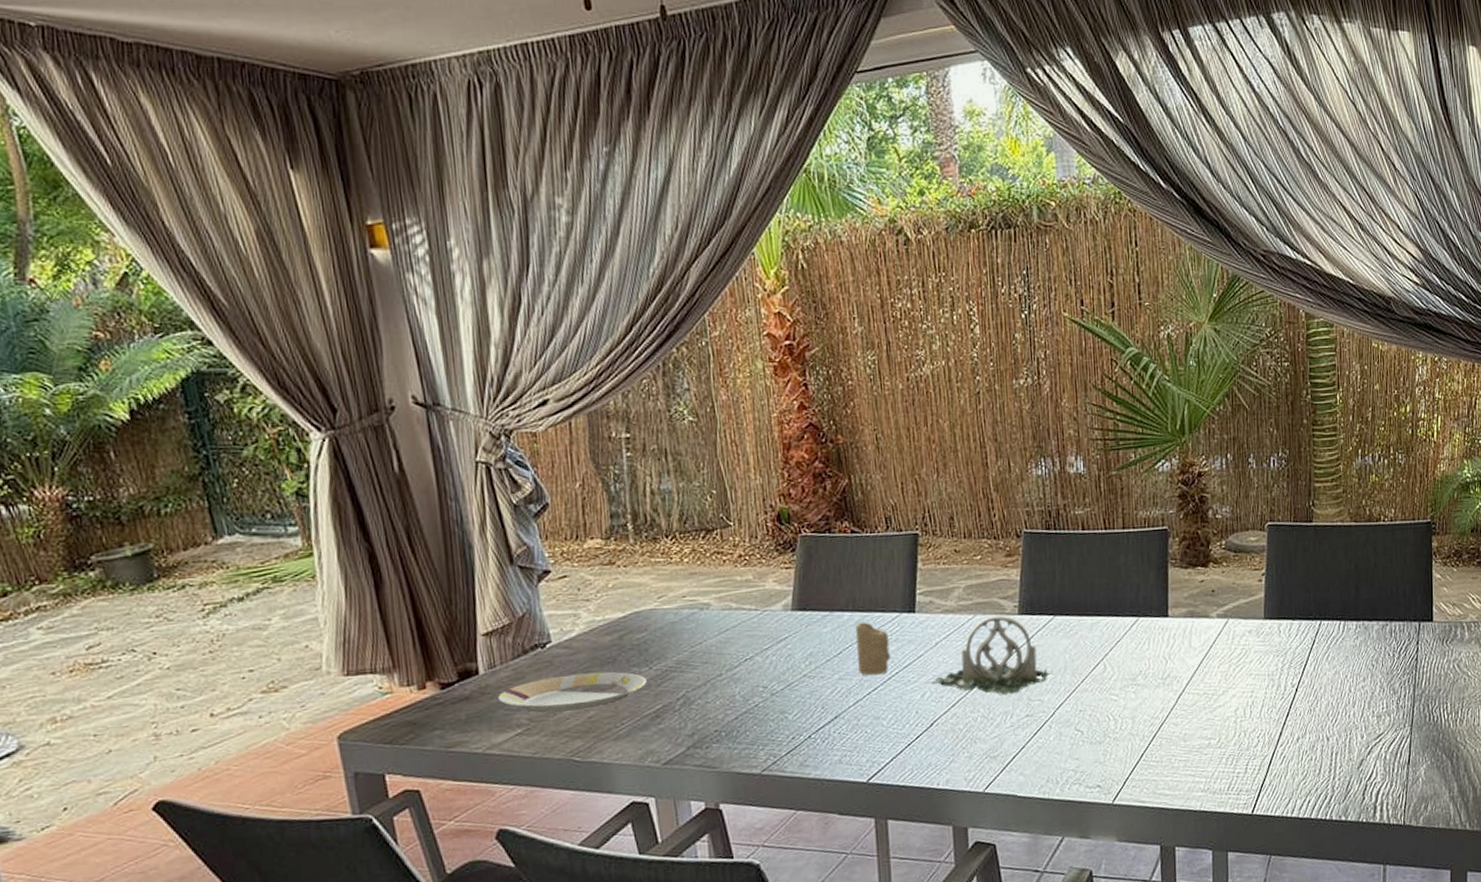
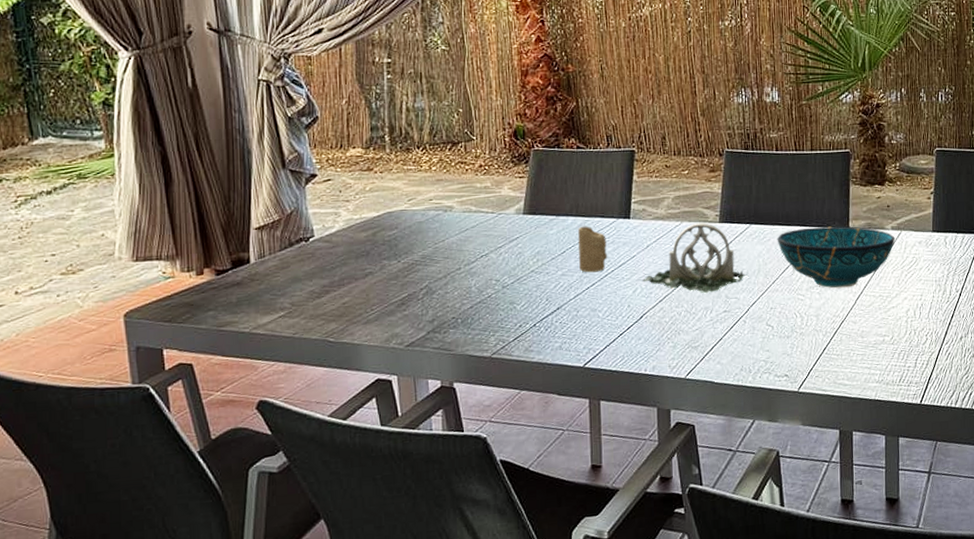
plate: present [498,671,647,713] -> none [265,263,395,299]
decorative bowl: none [1085,615,1221,687] -> present [777,226,895,289]

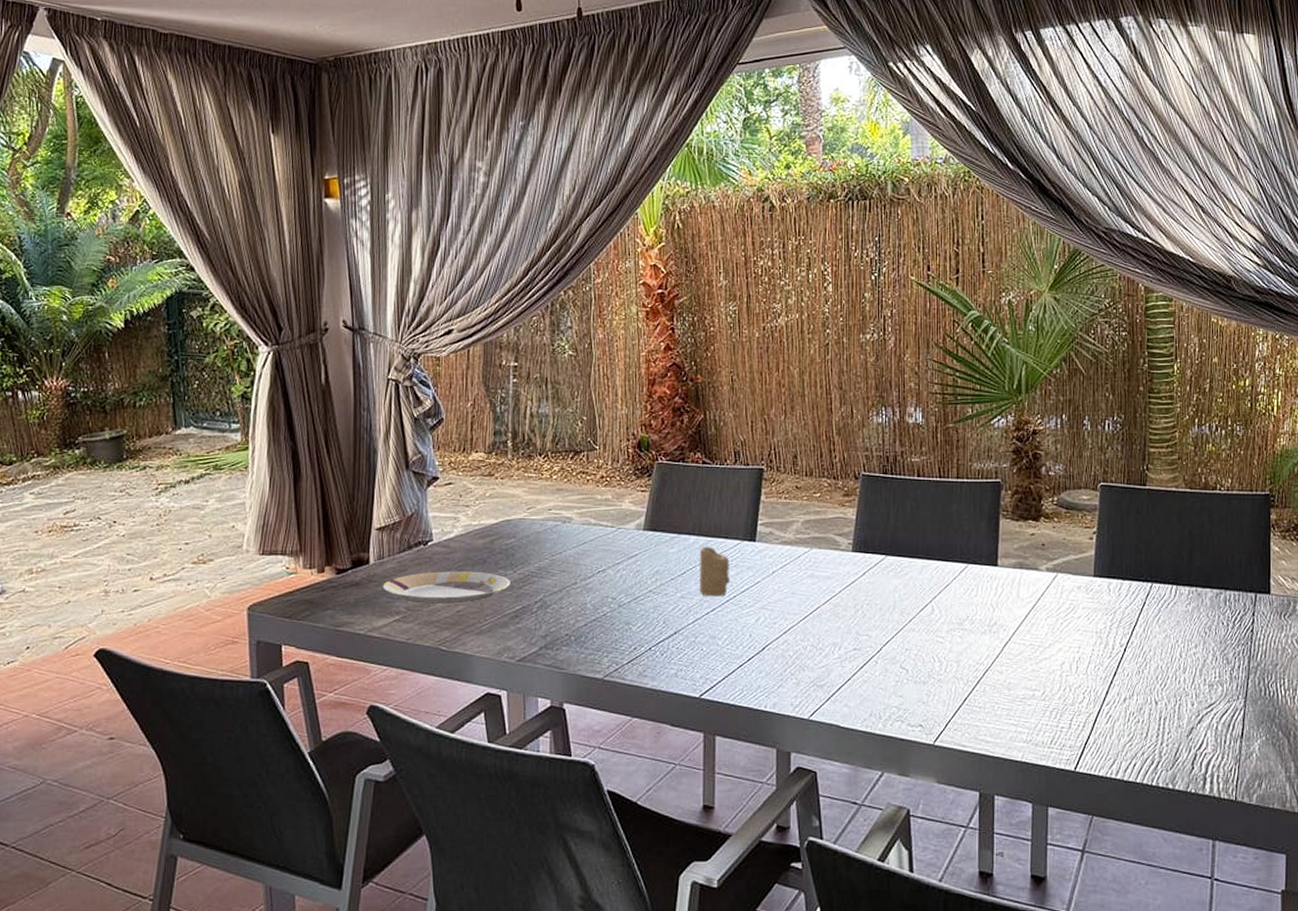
plate: none [265,263,395,299] -> present [383,571,510,605]
plant pot: present [643,223,749,294] -> none [766,551,882,628]
decorative bowl: present [777,226,895,289] -> none [915,563,1050,633]

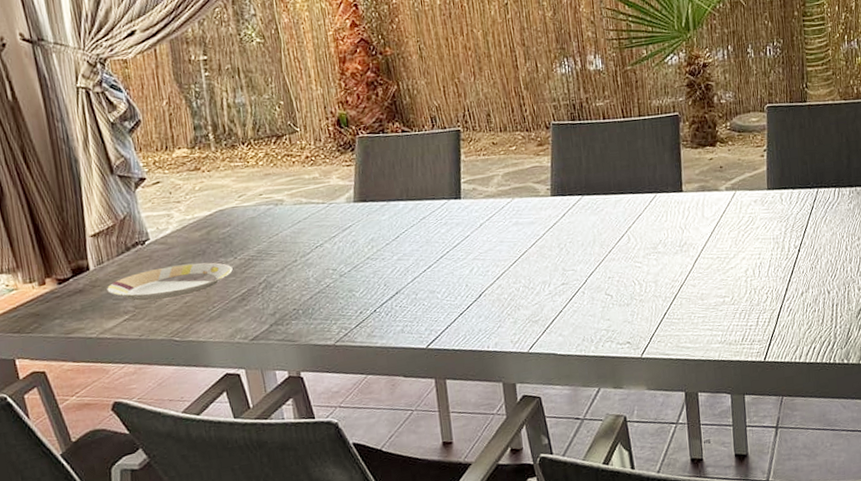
candle: present [700,546,731,597] -> none [410,209,442,256]

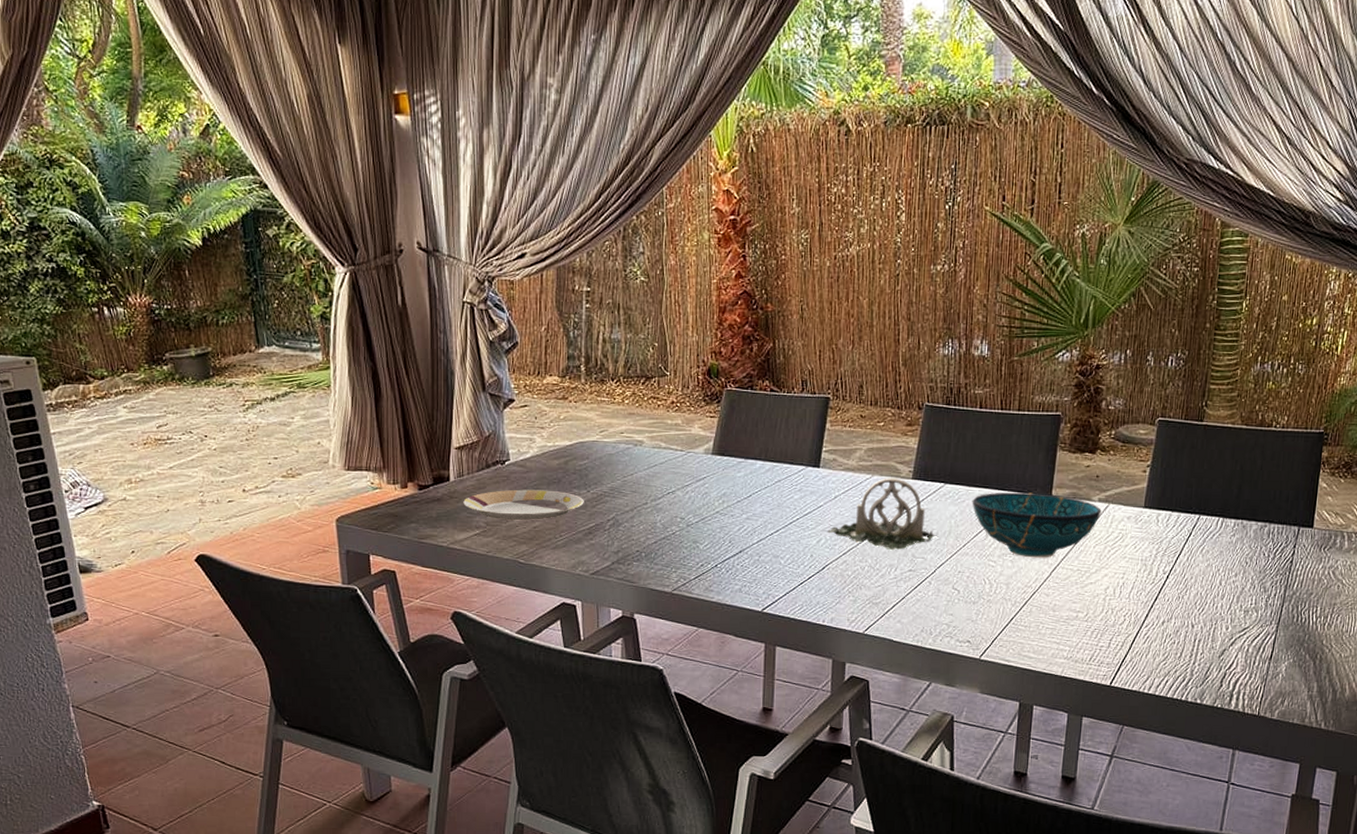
plant pot: none [478,197,584,268] -> present [828,478,938,551]
decorative bowl: none [610,190,730,254] -> present [972,492,1102,558]

